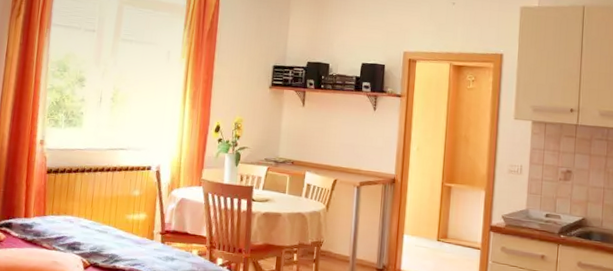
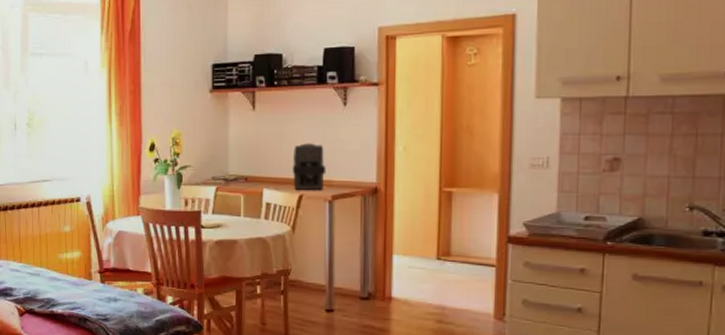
speaker: none [330,137,357,177] -> present [292,143,326,191]

